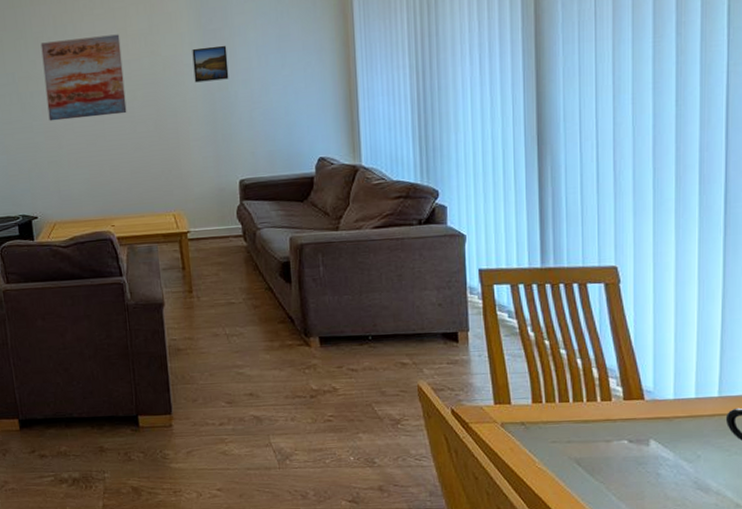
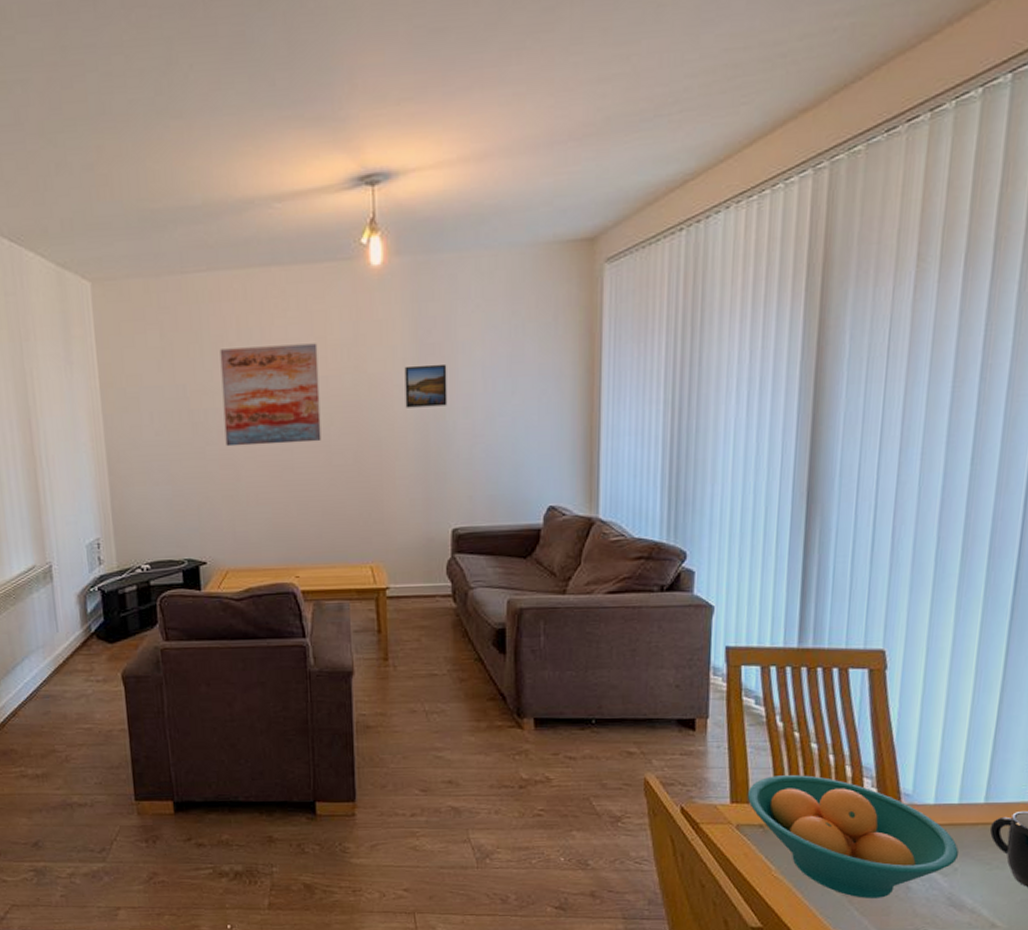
fruit bowl: none [508,377,699,485] -> present [747,775,959,898]

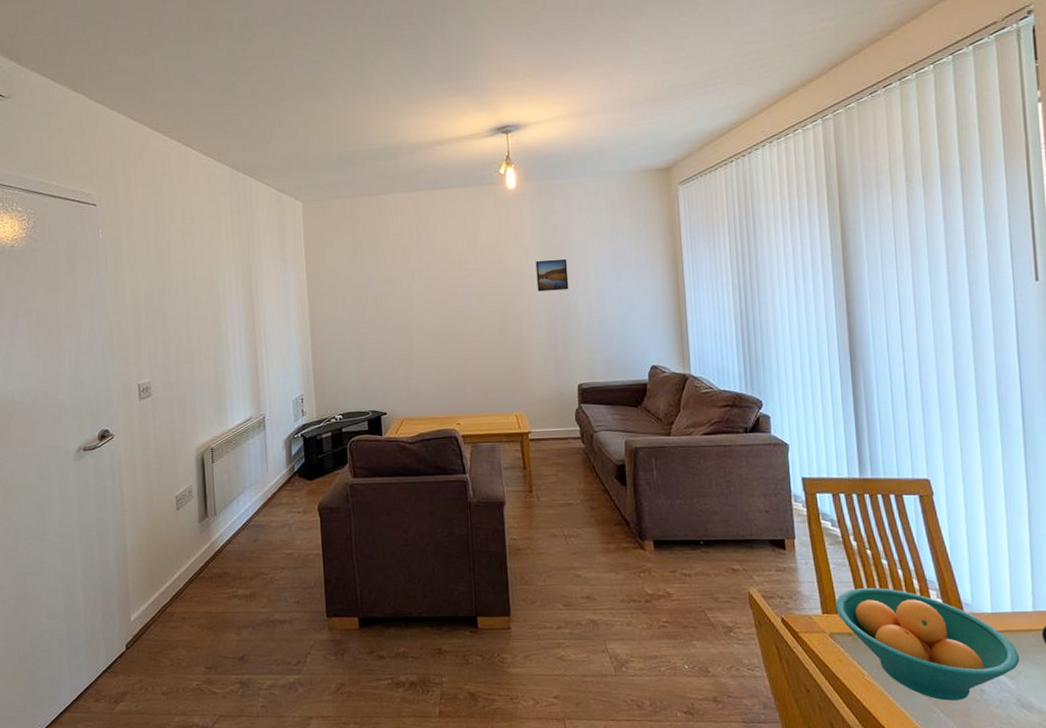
wall art: present [220,343,321,447] -> none [397,244,475,322]

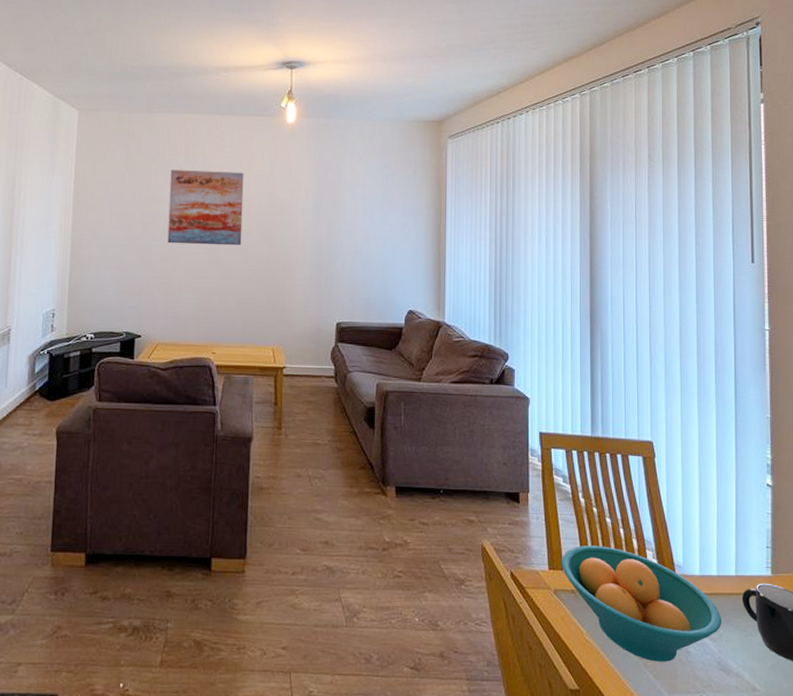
wall art: none [397,244,475,322] -> present [167,169,244,246]
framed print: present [535,258,569,292] -> none [306,195,338,228]

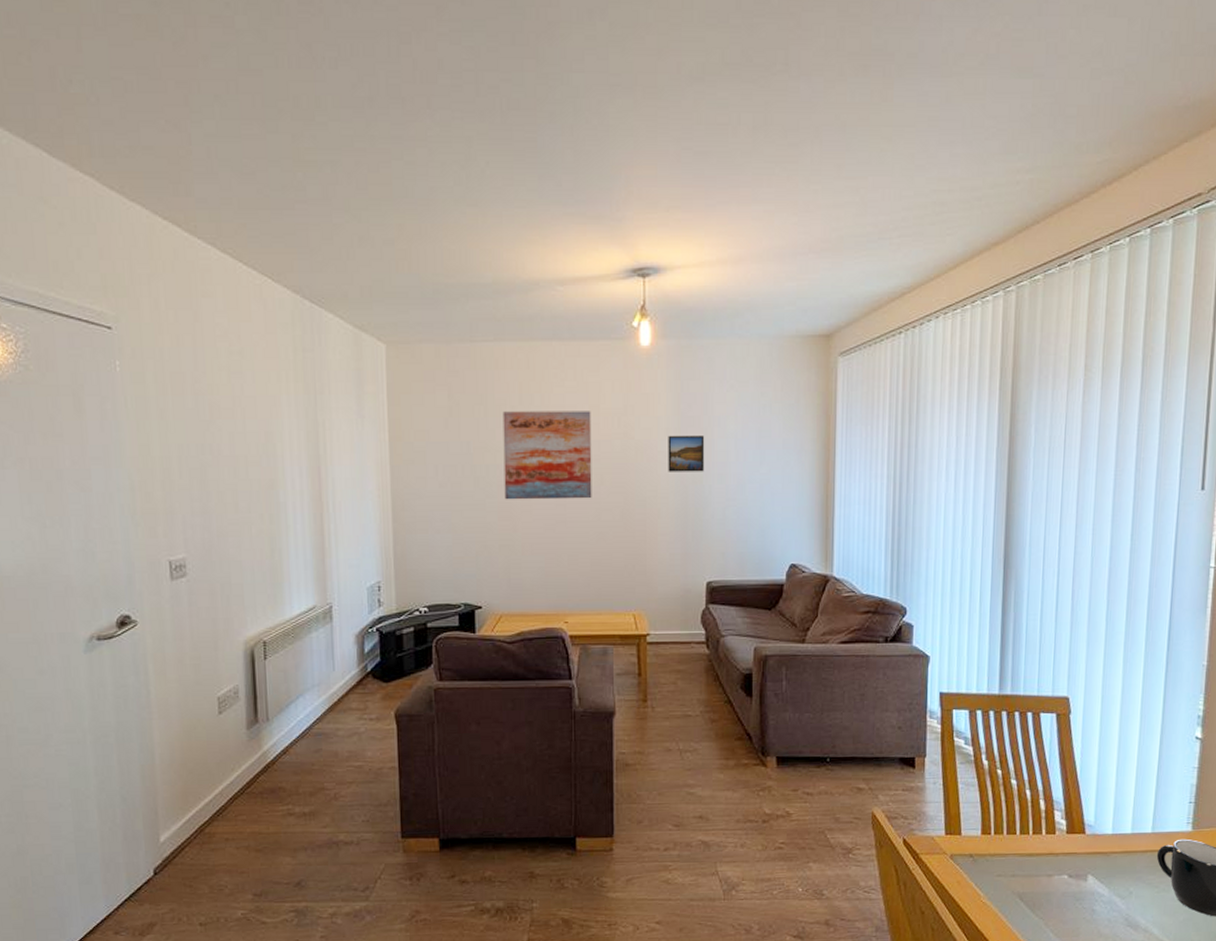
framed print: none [306,195,338,228] -> present [668,434,705,472]
fruit bowl: present [561,546,721,662] -> none [959,808,1132,921]

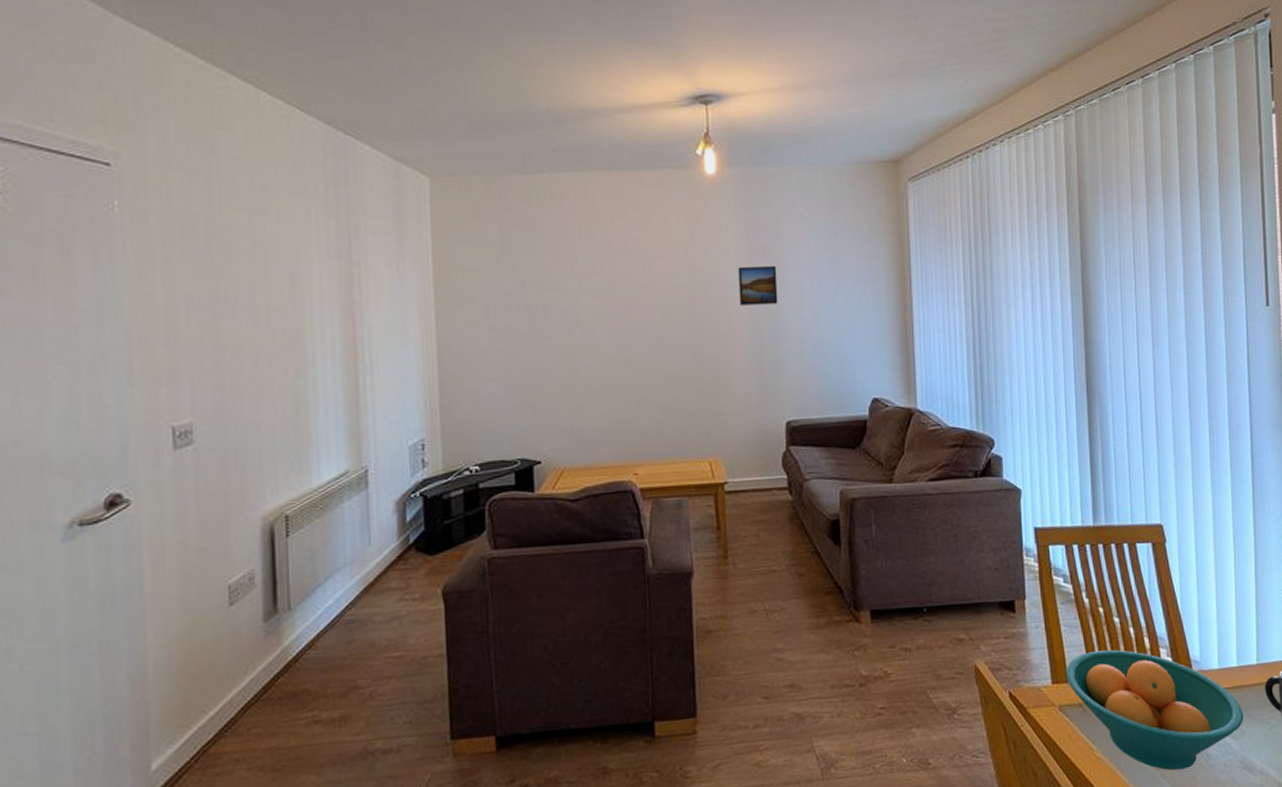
wall art: present [503,411,592,500] -> none [560,243,660,342]
fruit bowl: none [959,808,1132,921] -> present [1065,649,1243,771]

